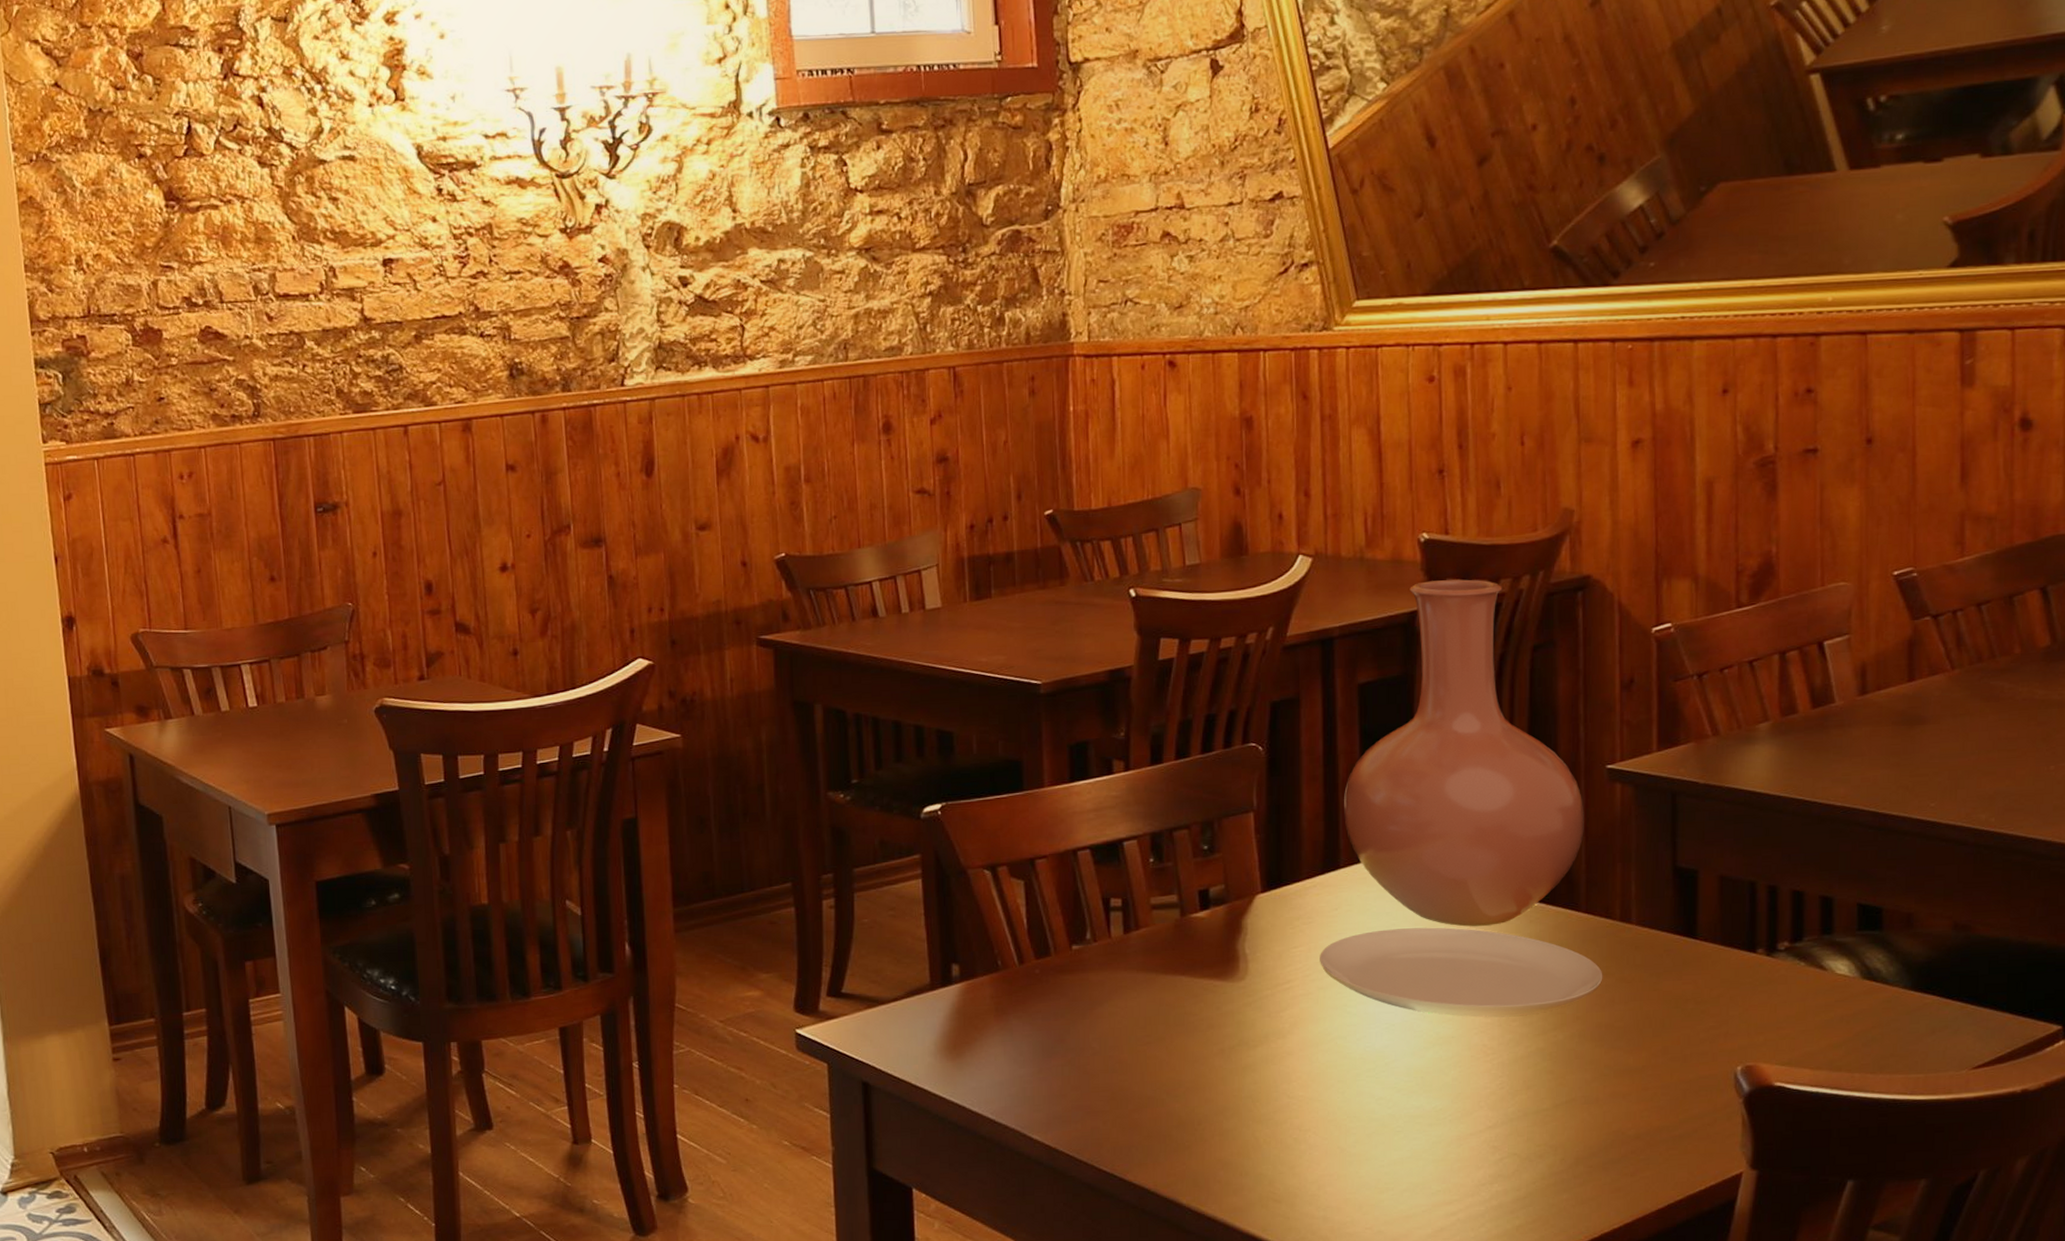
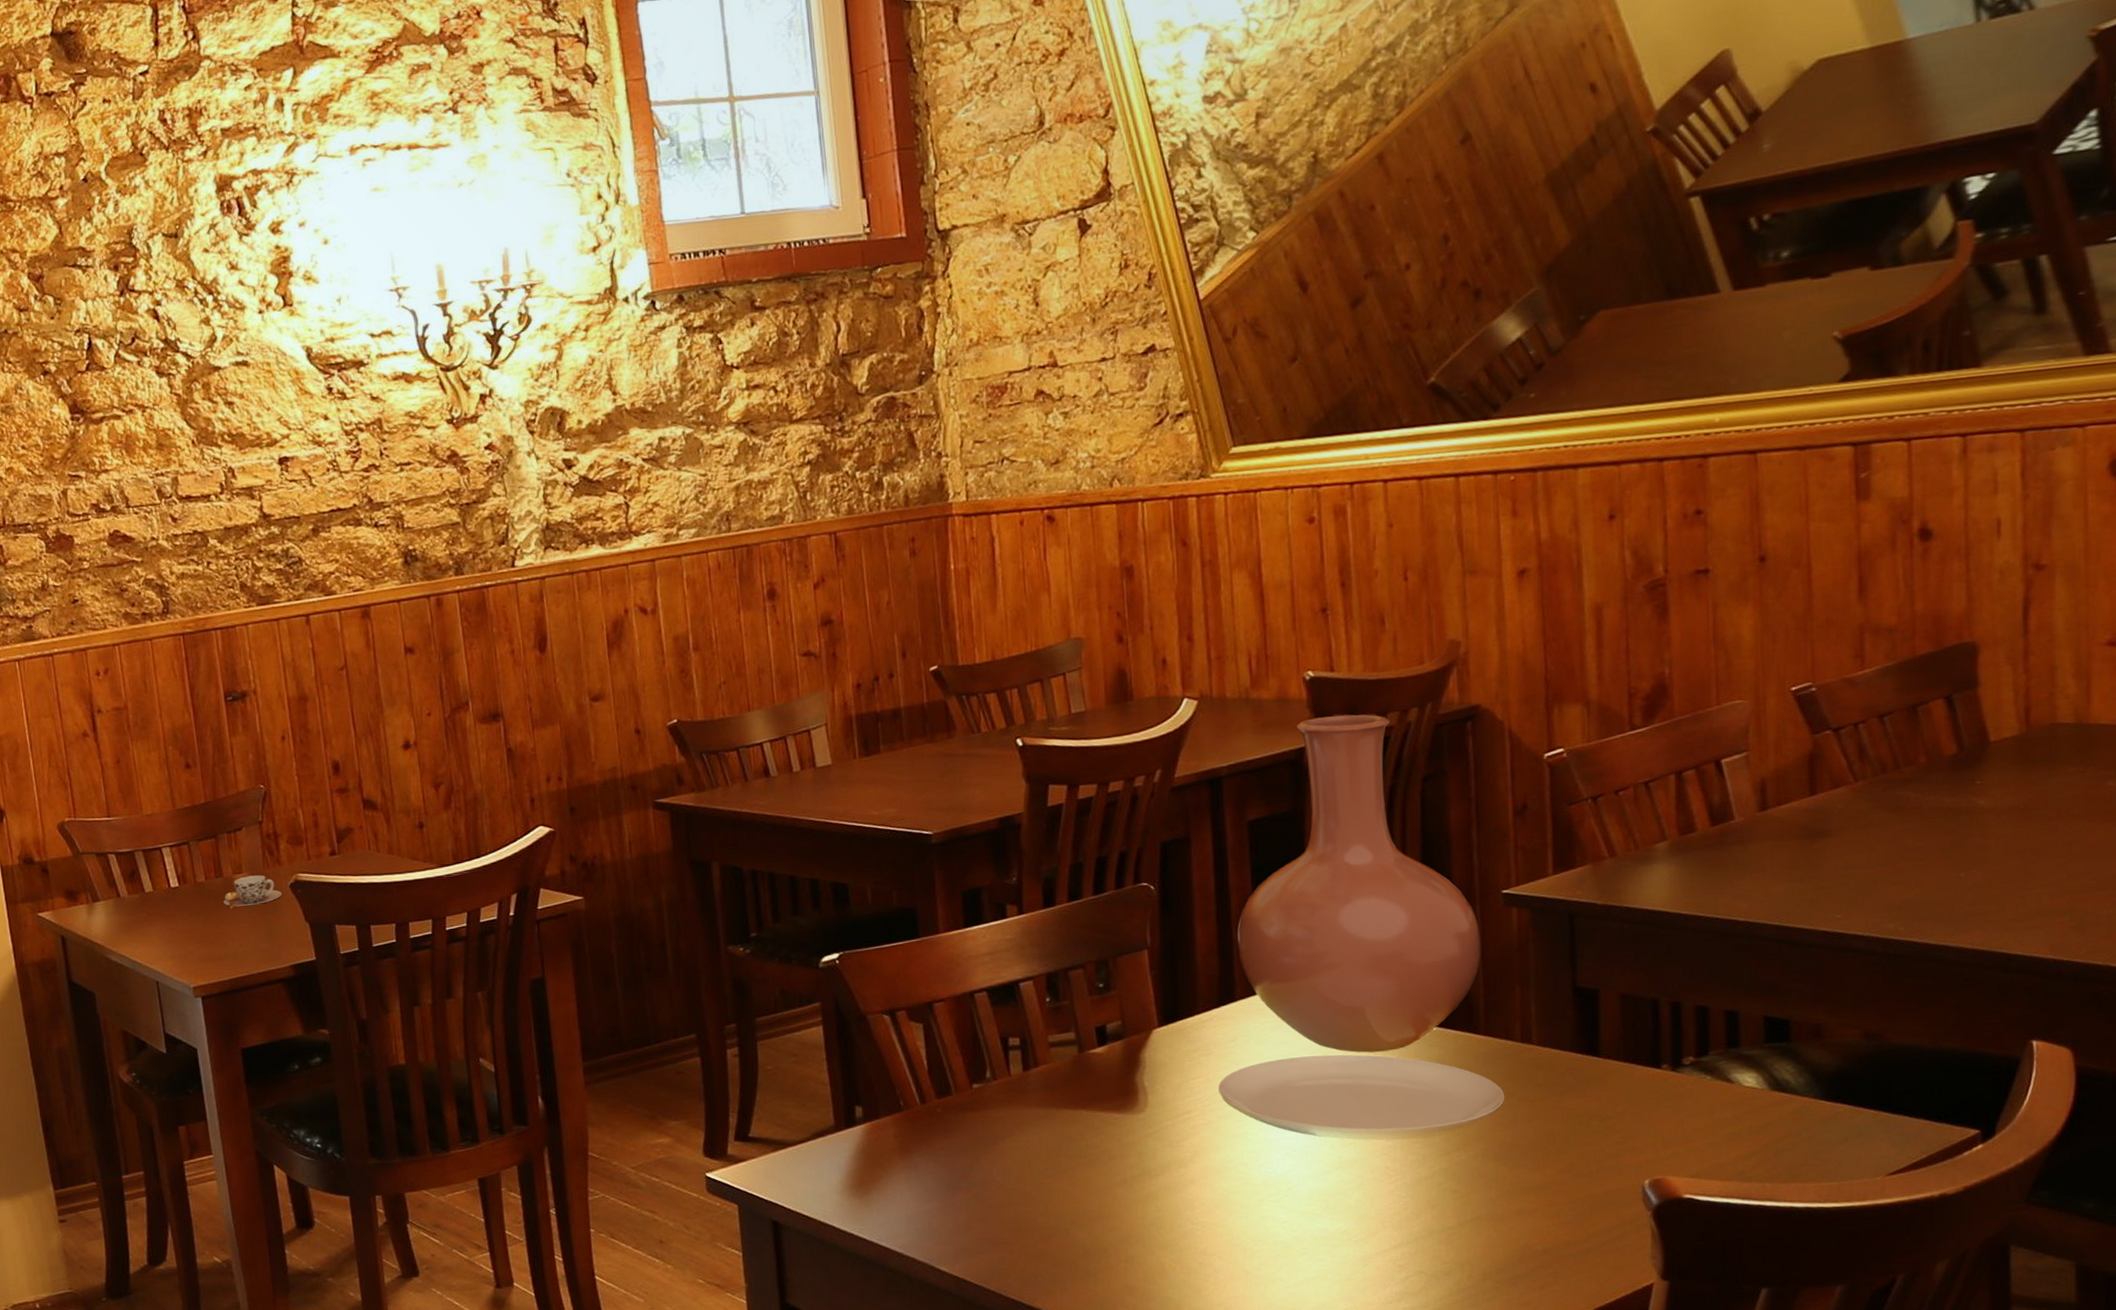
teacup: none [304,698,367,733] -> present [223,875,283,909]

